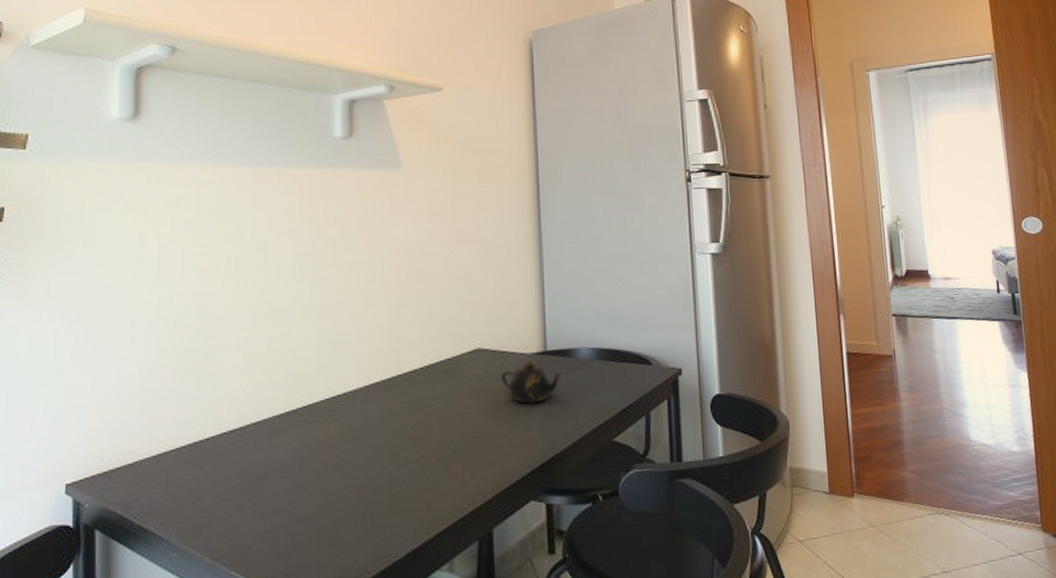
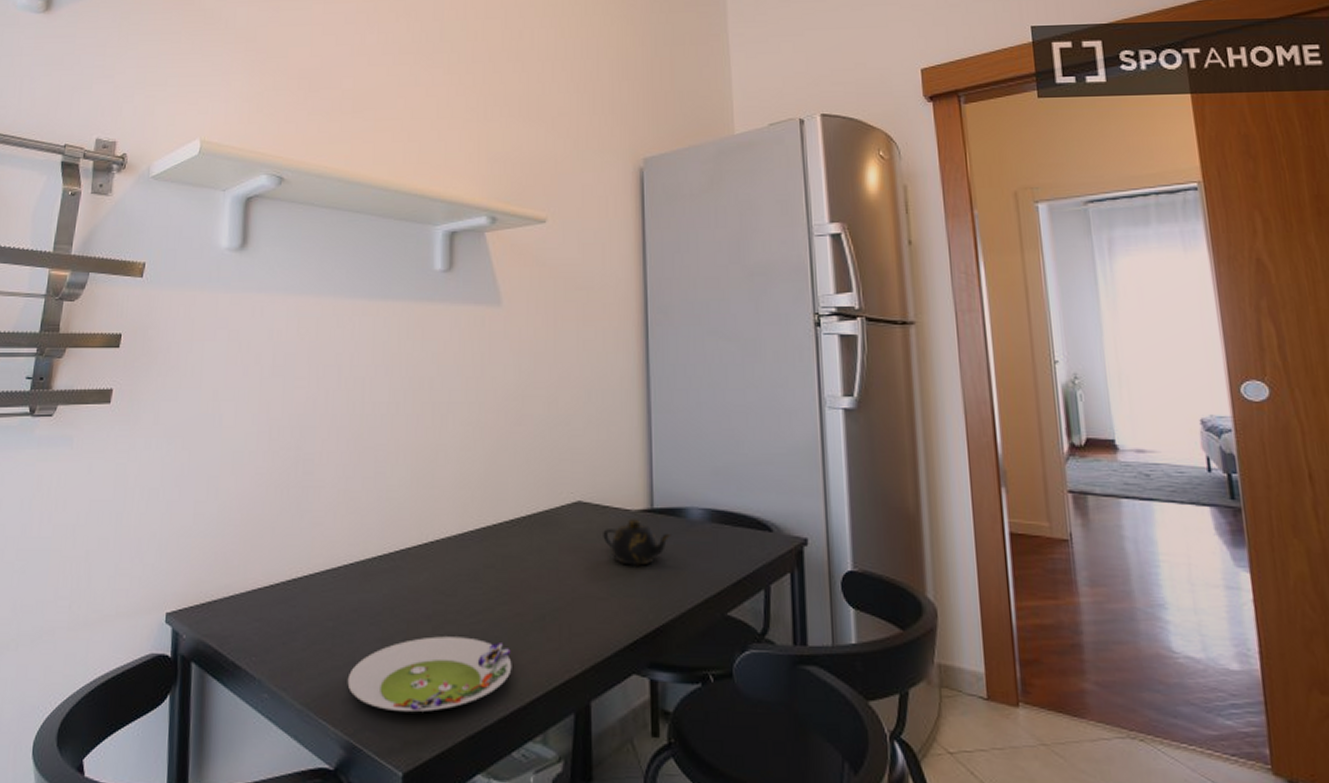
salad plate: none [258,481,419,556] -> present [347,636,512,712]

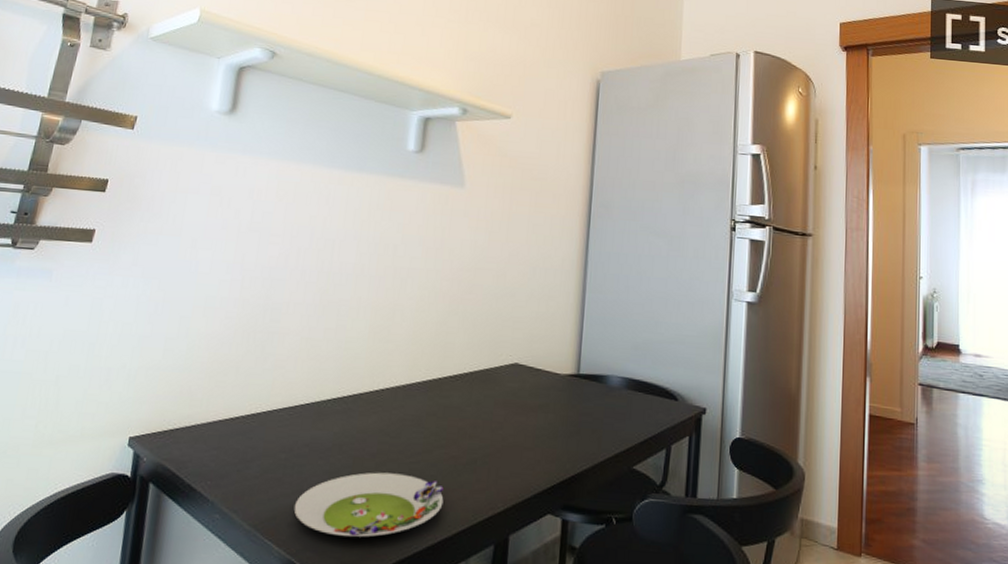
teapot: present [603,519,672,566] -> none [534,382,593,422]

